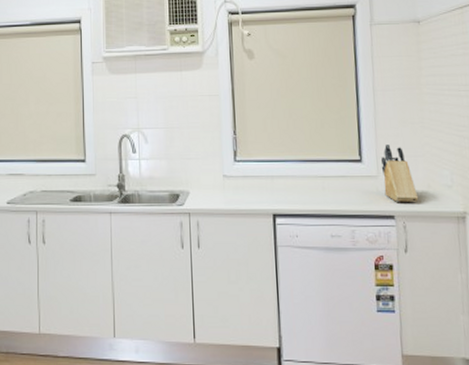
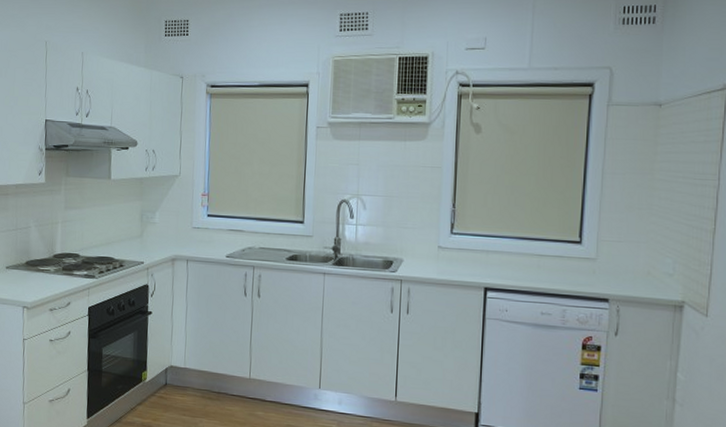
knife block: present [380,143,419,203] -> none [601,227,636,288]

